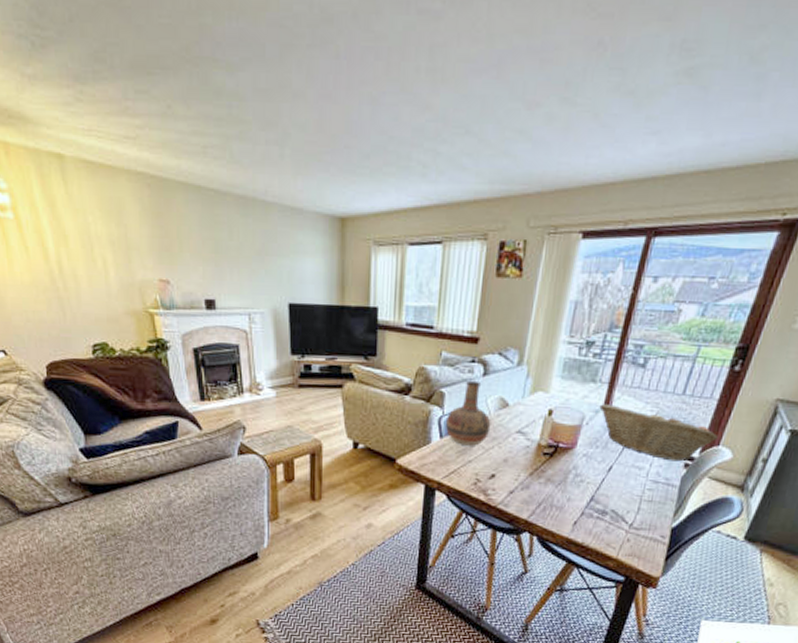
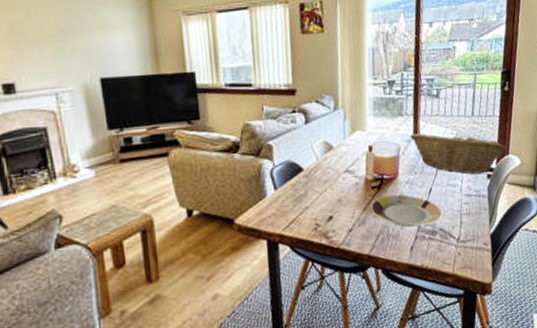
vase: present [446,380,491,446] -> none [278,129,321,194]
plate: none [537,465,618,503] -> present [370,194,442,227]

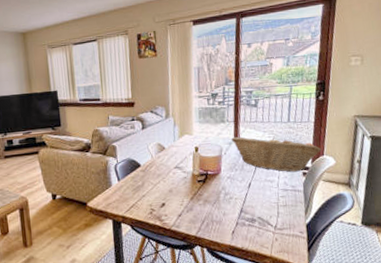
plate: present [370,194,442,227] -> none [196,187,260,215]

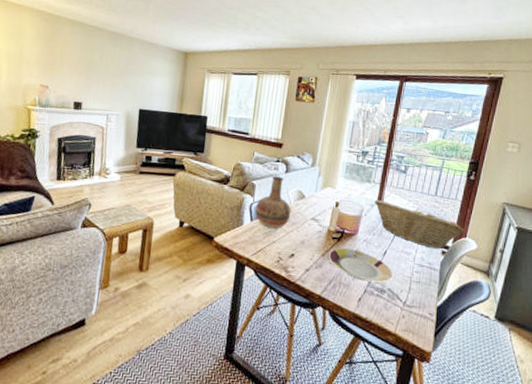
vase: none [120,133,155,184] -> present [255,175,291,229]
plate: none [196,187,260,215] -> present [328,248,393,283]

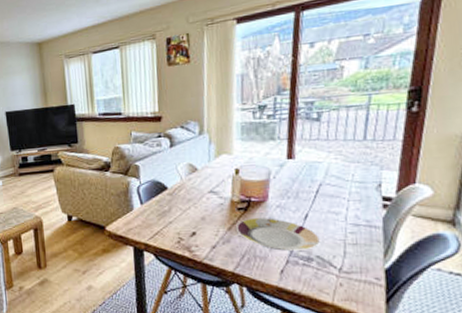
vase: present [255,175,291,229] -> none [144,152,185,209]
fruit basket: present [374,200,464,249] -> none [283,157,412,204]

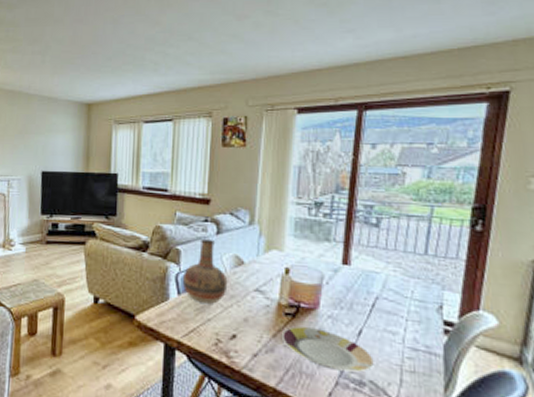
vase: none [144,152,185,209] -> present [183,238,228,304]

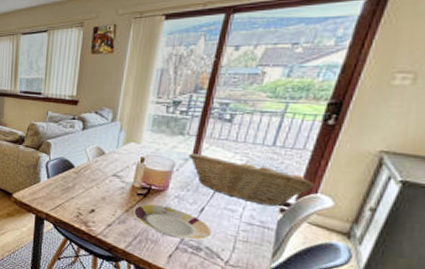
vase: present [183,238,228,304] -> none [52,133,90,186]
fruit basket: none [337,263,475,327] -> present [188,153,315,207]

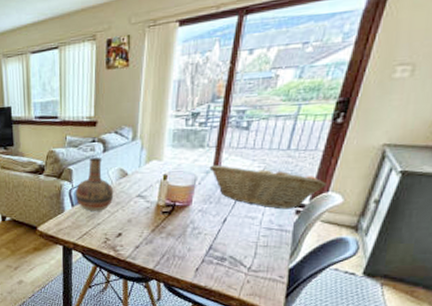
vase: none [52,133,90,186] -> present [76,157,114,211]
plate: present [132,204,212,240] -> none [158,221,234,251]

